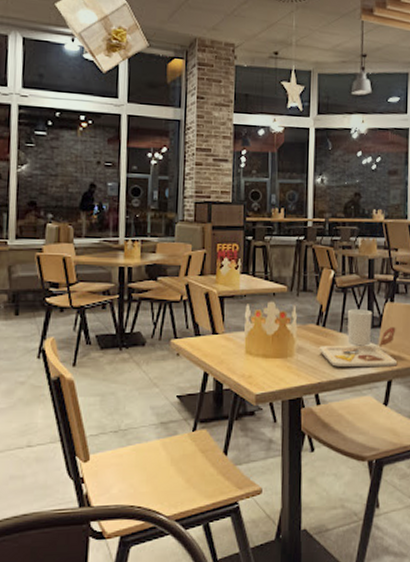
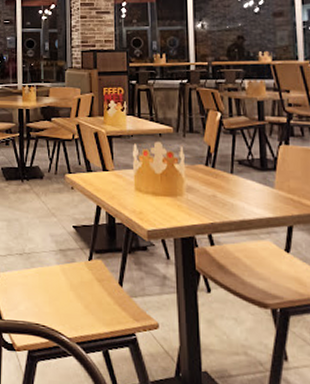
food tray: present [318,309,397,367] -> none [209,151,297,212]

